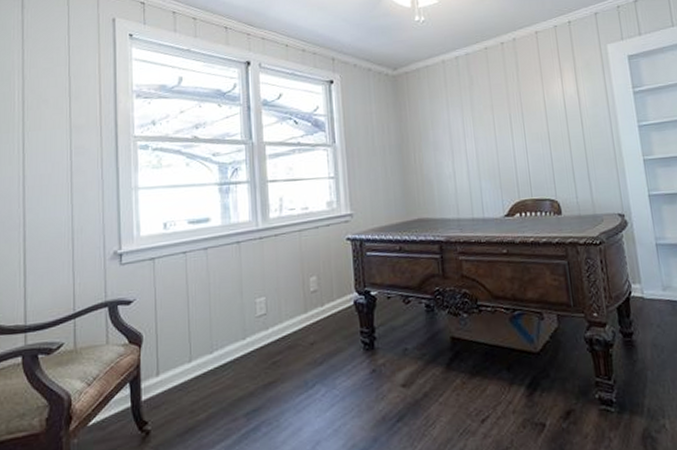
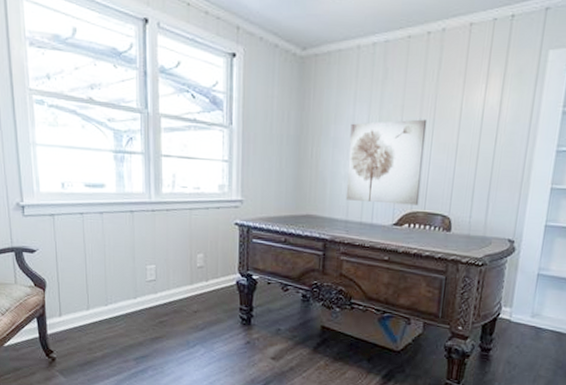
wall art: none [447,114,526,199] -> present [345,119,427,206]

